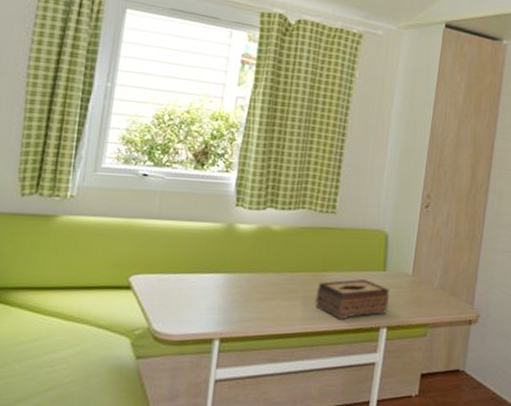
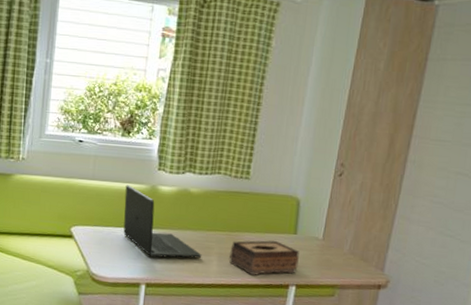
laptop: none [194,223,285,307] -> present [123,185,202,259]

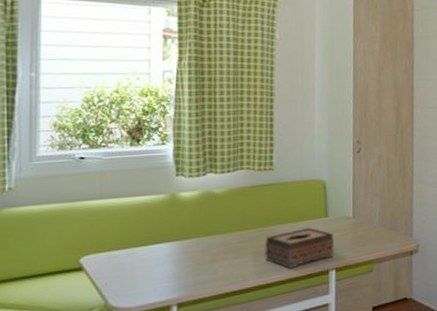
laptop: present [123,185,202,259] -> none [141,197,236,273]

